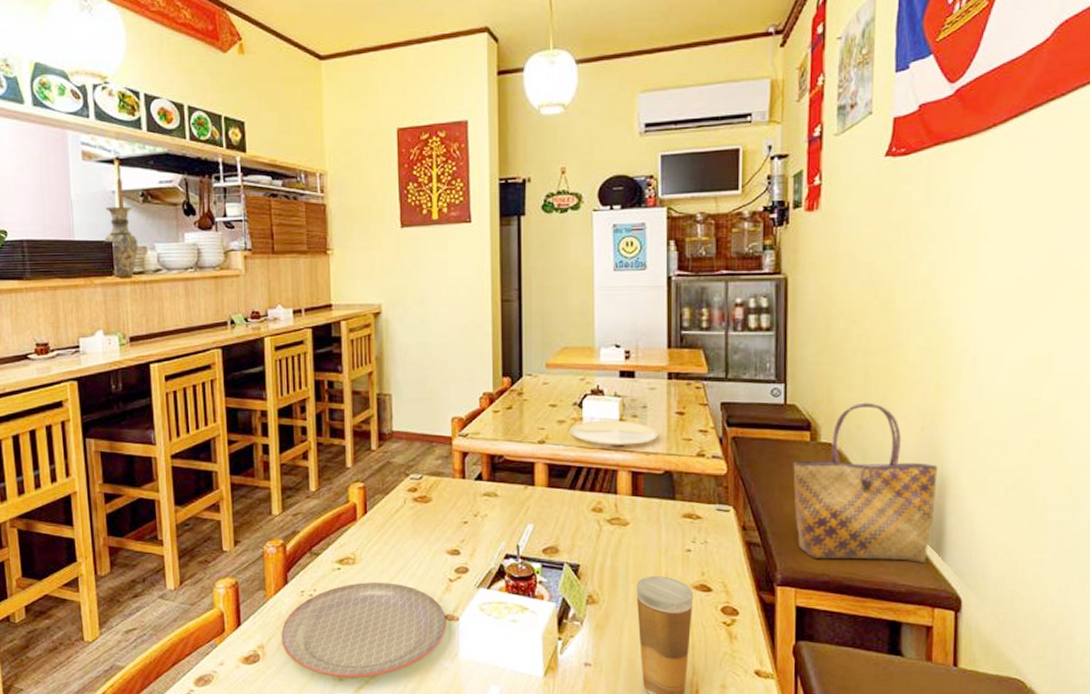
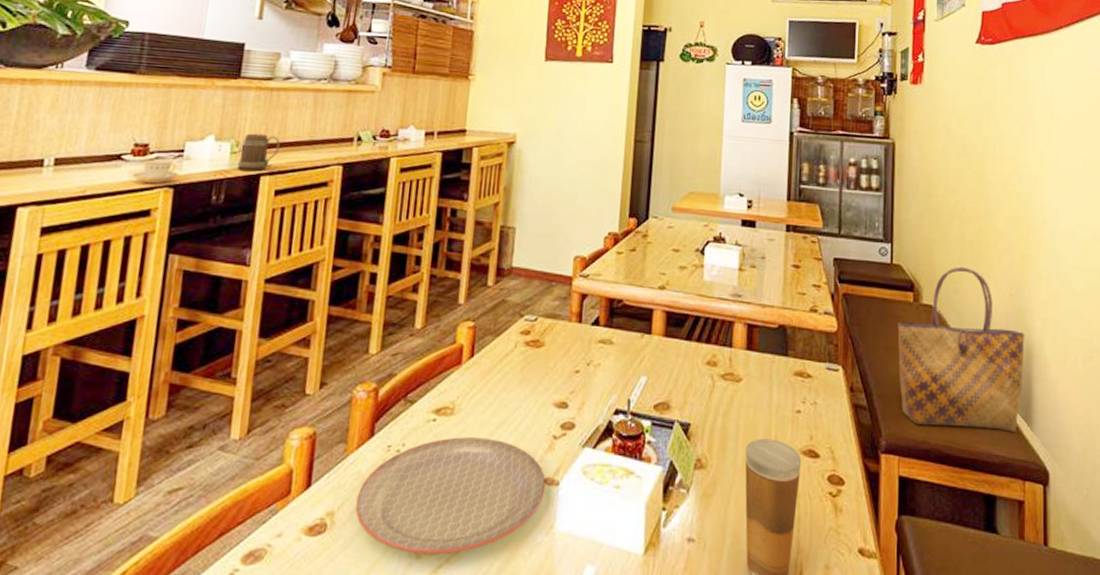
teacup: none [39,356,80,378] -> present [131,159,180,184]
vase: present [103,206,139,279] -> none [234,8,274,84]
beer mug: none [127,325,162,361] -> present [237,133,280,172]
plate: present [570,420,658,445] -> none [691,268,774,297]

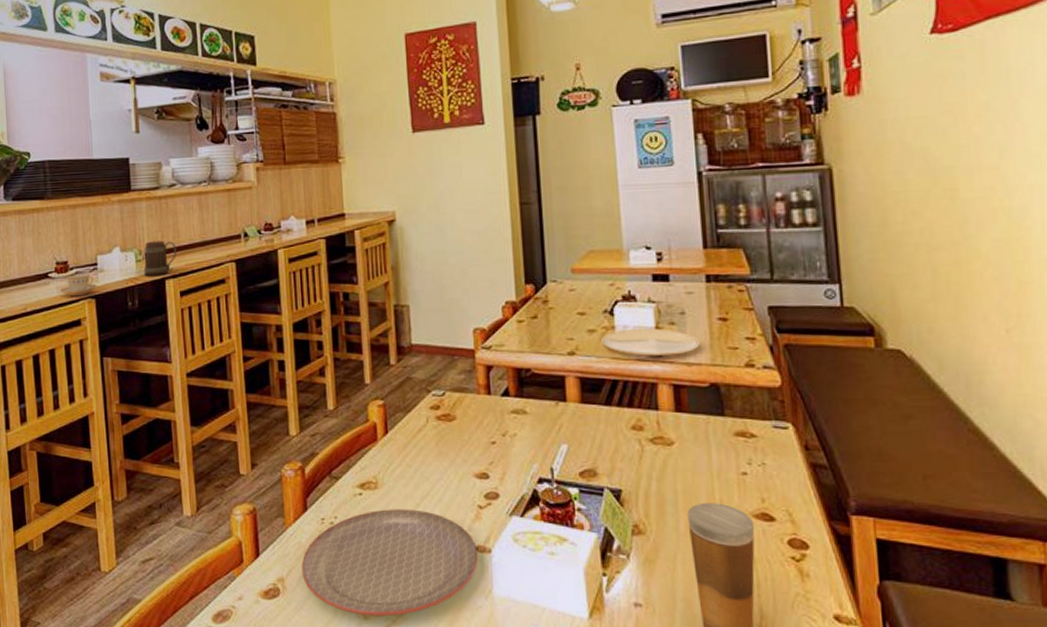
plate: none [691,268,774,297] -> present [602,328,700,356]
tote bag: present [897,266,1025,432] -> none [857,302,1034,487]

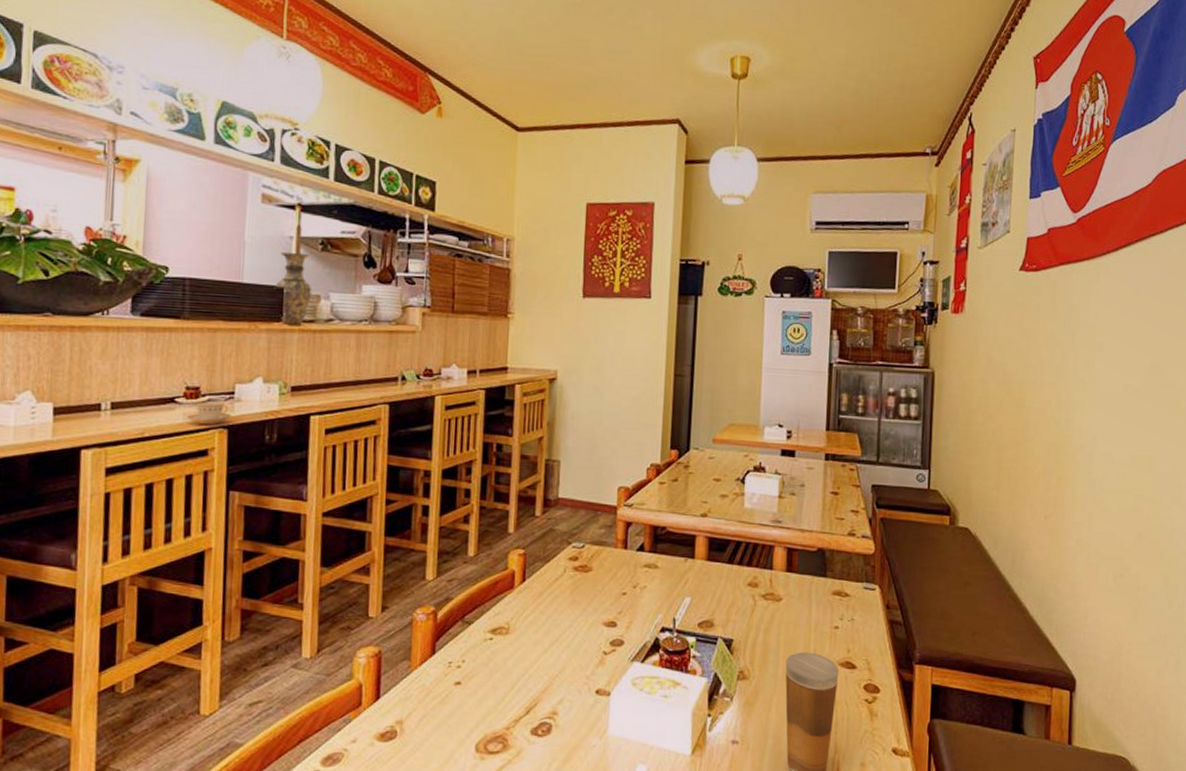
vase: none [120,123,154,195] -> present [274,251,313,327]
beer mug: present [143,240,177,277] -> none [287,374,327,412]
plate: present [301,509,479,617] -> none [422,654,599,757]
plate: present [602,328,700,356] -> none [732,496,813,522]

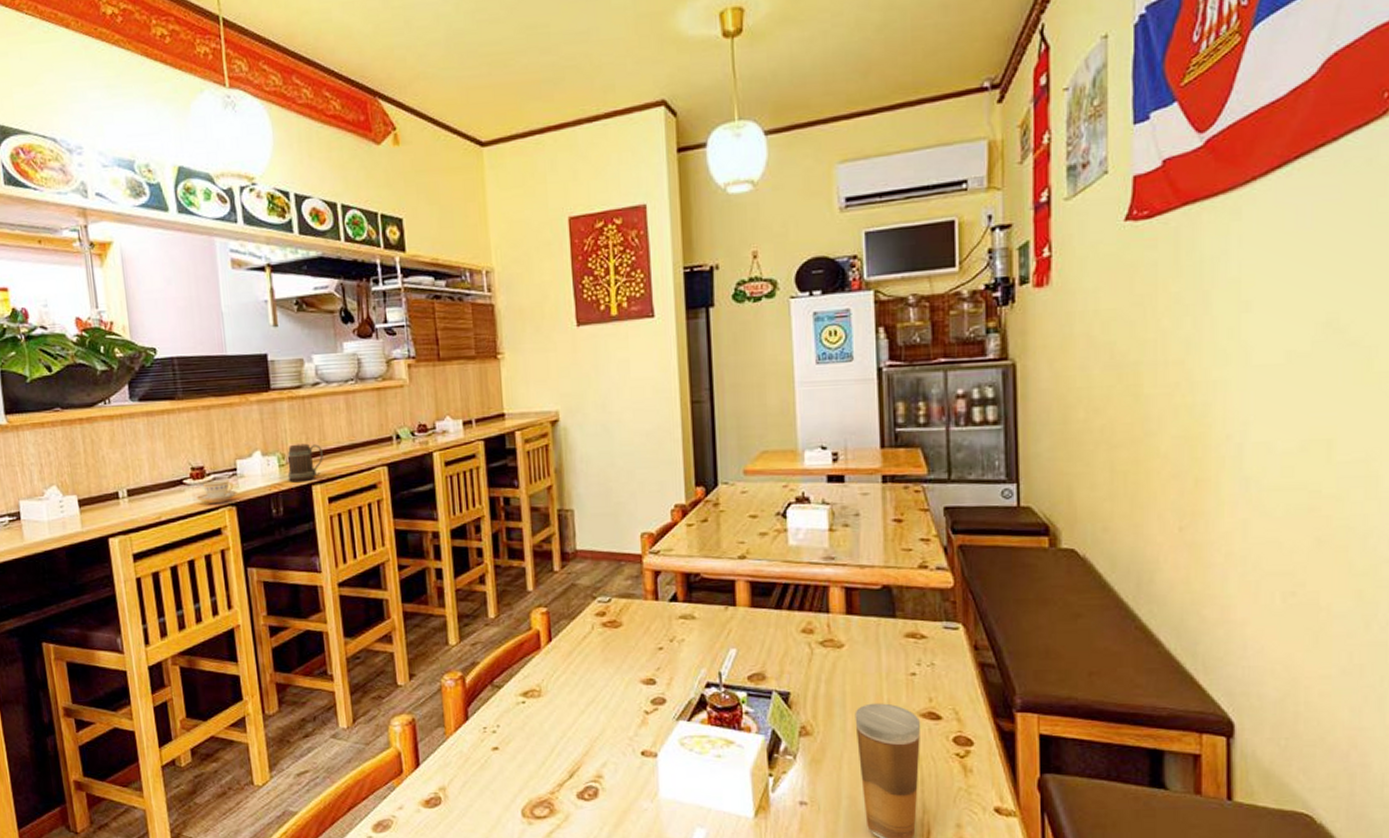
vase: present [274,251,313,327] -> none [257,316,295,395]
beer mug: none [287,374,327,412] -> present [287,443,323,482]

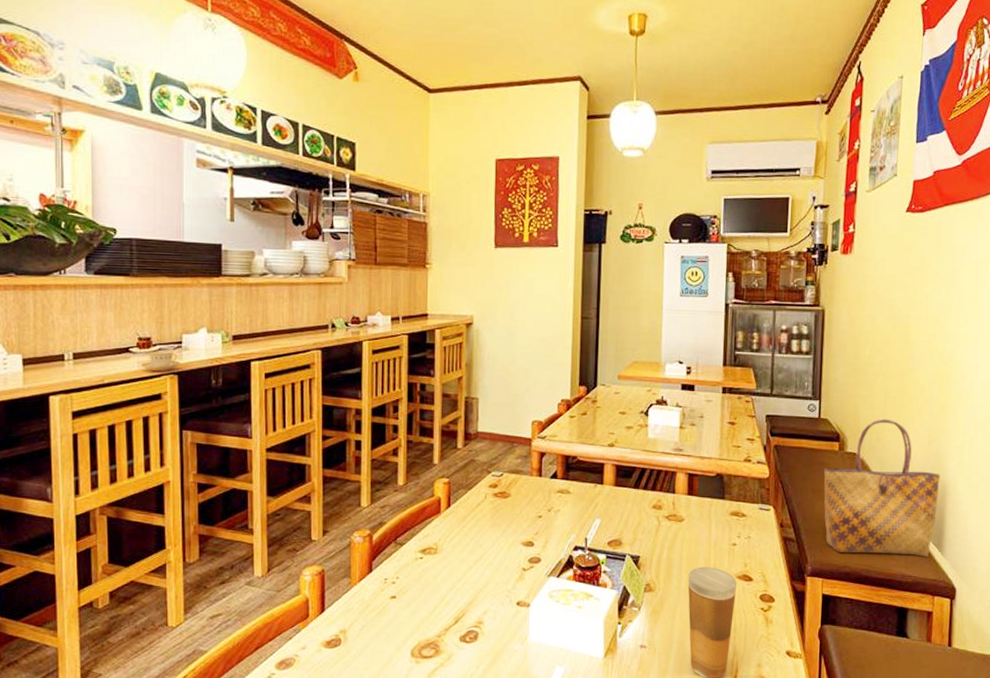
beer mug: present [287,443,323,482] -> none [229,324,264,358]
tote bag: none [1030,501,1201,682] -> present [823,418,940,557]

